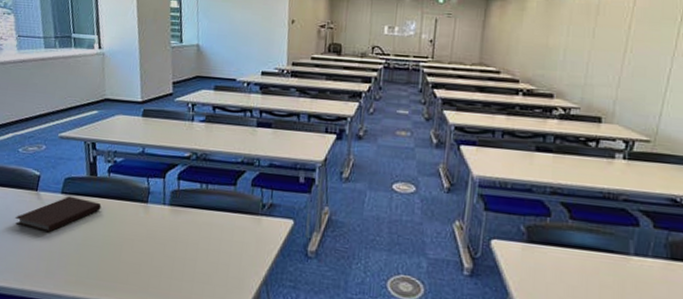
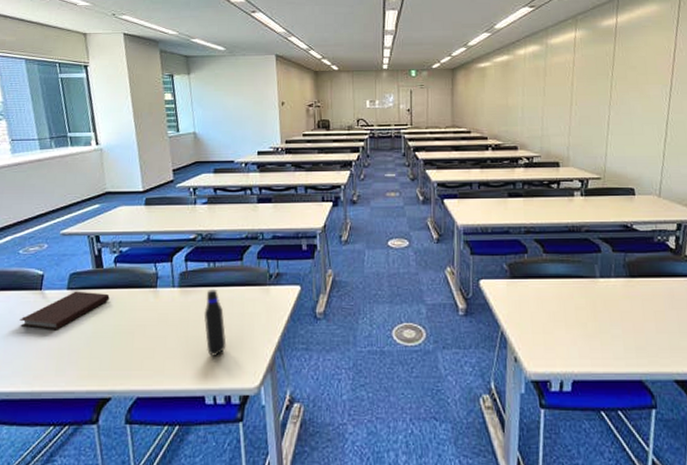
water bottle: none [192,211,213,281] -> present [204,288,227,356]

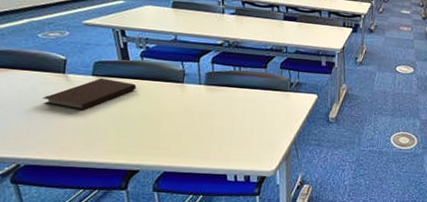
water bottle: present [204,288,227,356] -> none [228,89,249,144]

